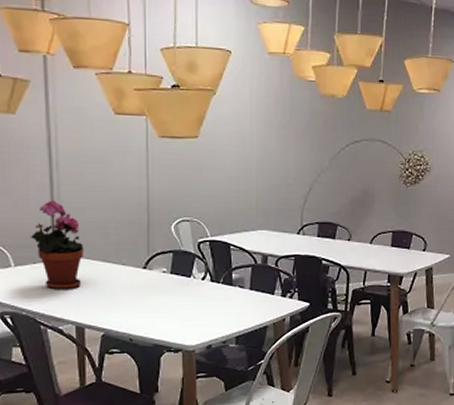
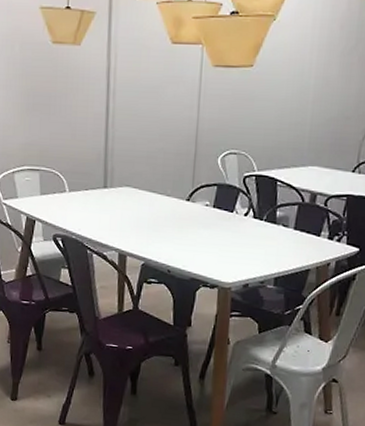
potted plant: present [30,200,84,290] -> none [84,129,133,218]

